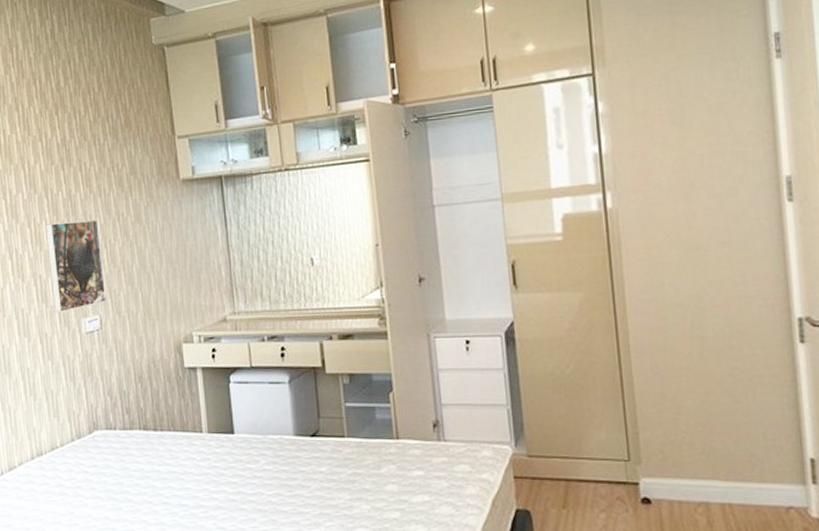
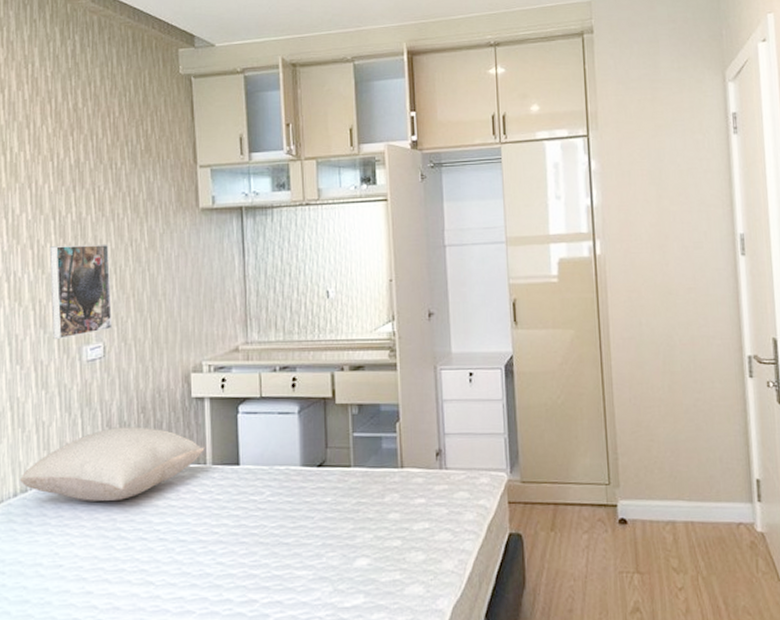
pillow: none [34,395,200,466] -> present [19,426,205,501]

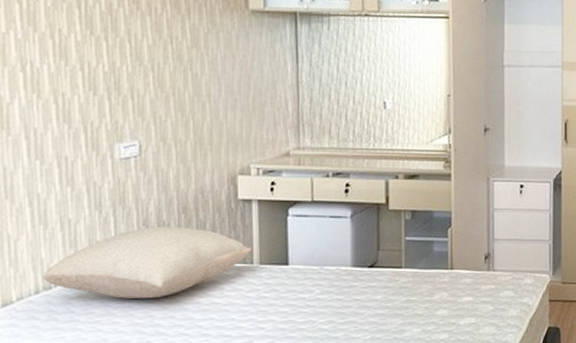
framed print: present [49,243,113,340] -> none [73,37,150,136]

